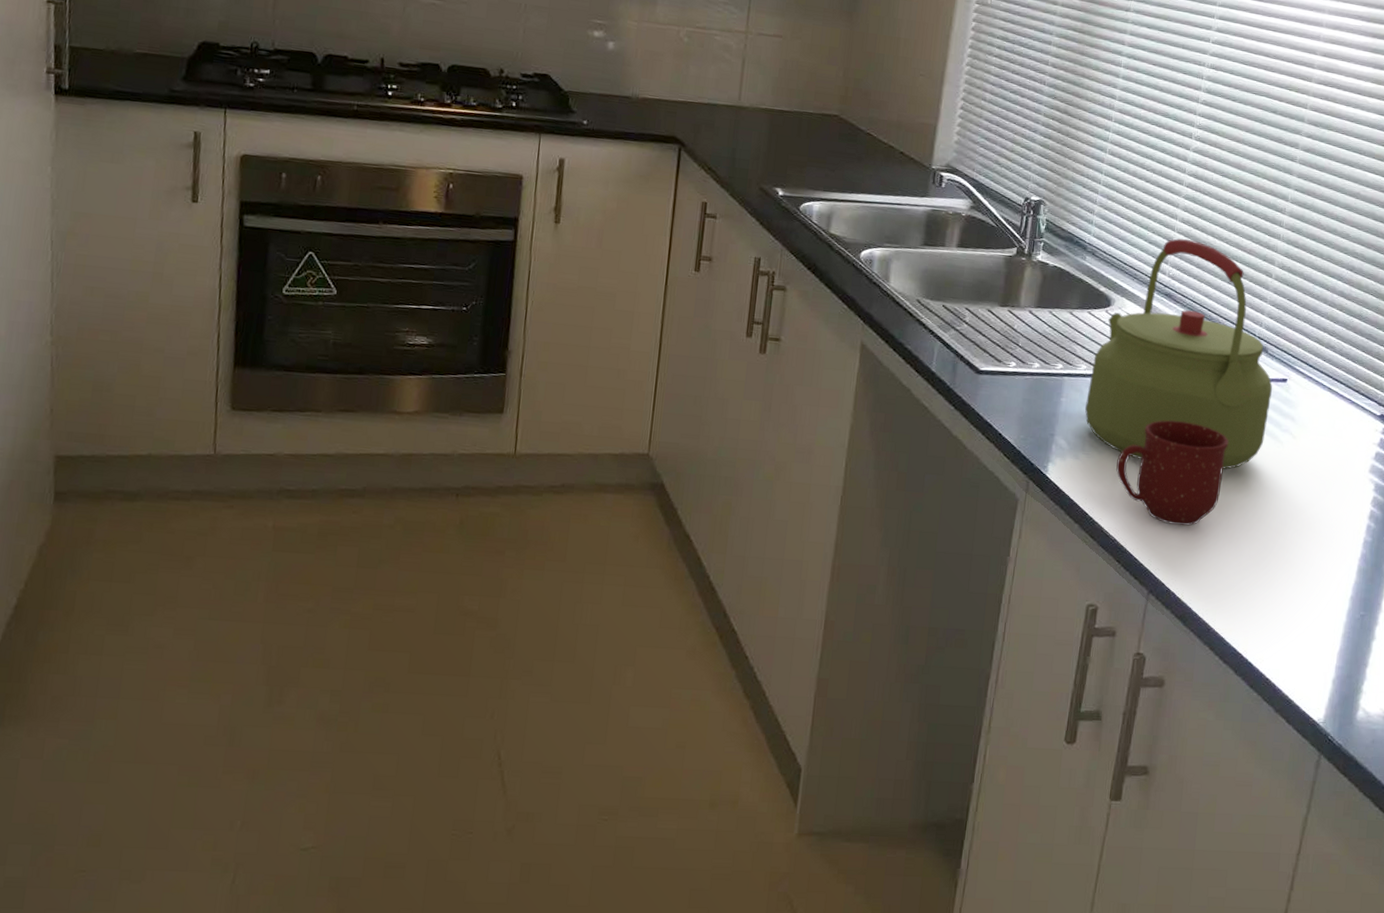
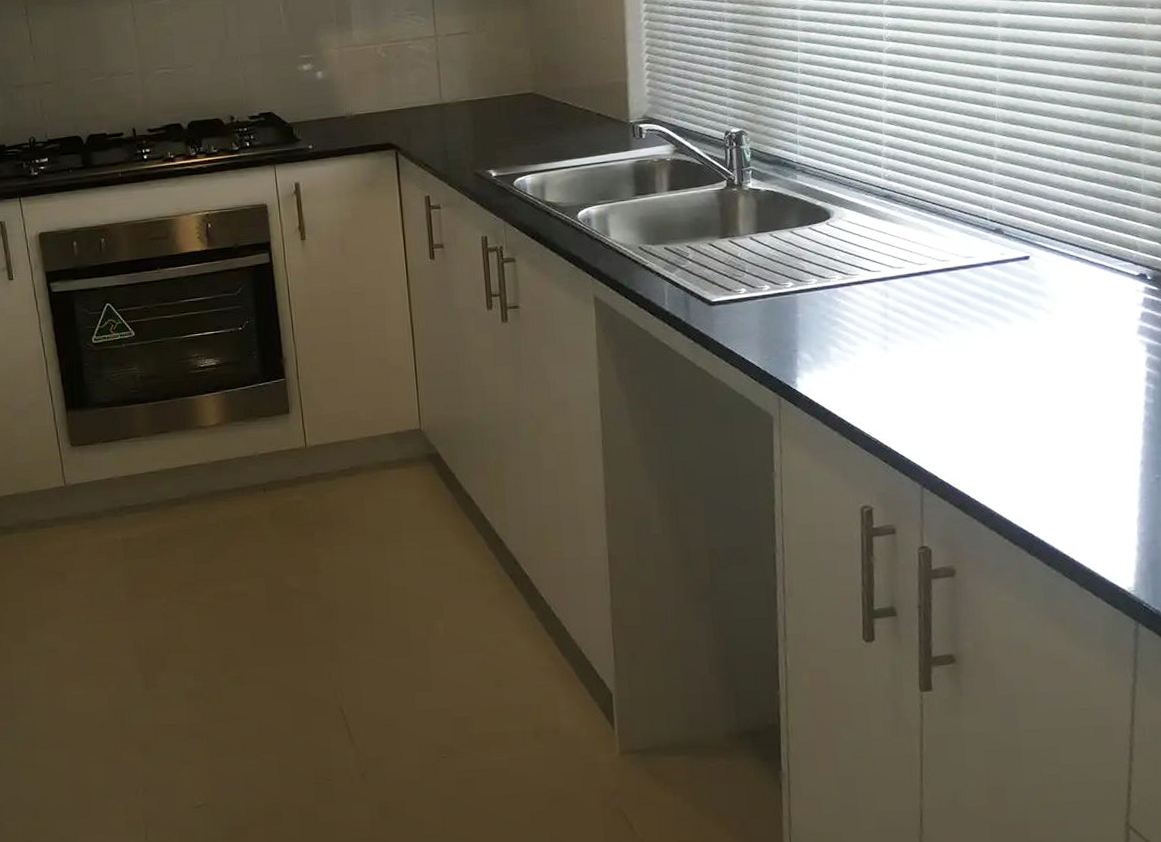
kettle: present [1085,238,1272,470] -> none [822,138,1016,360]
mug: present [1116,420,1229,526] -> none [865,316,979,418]

